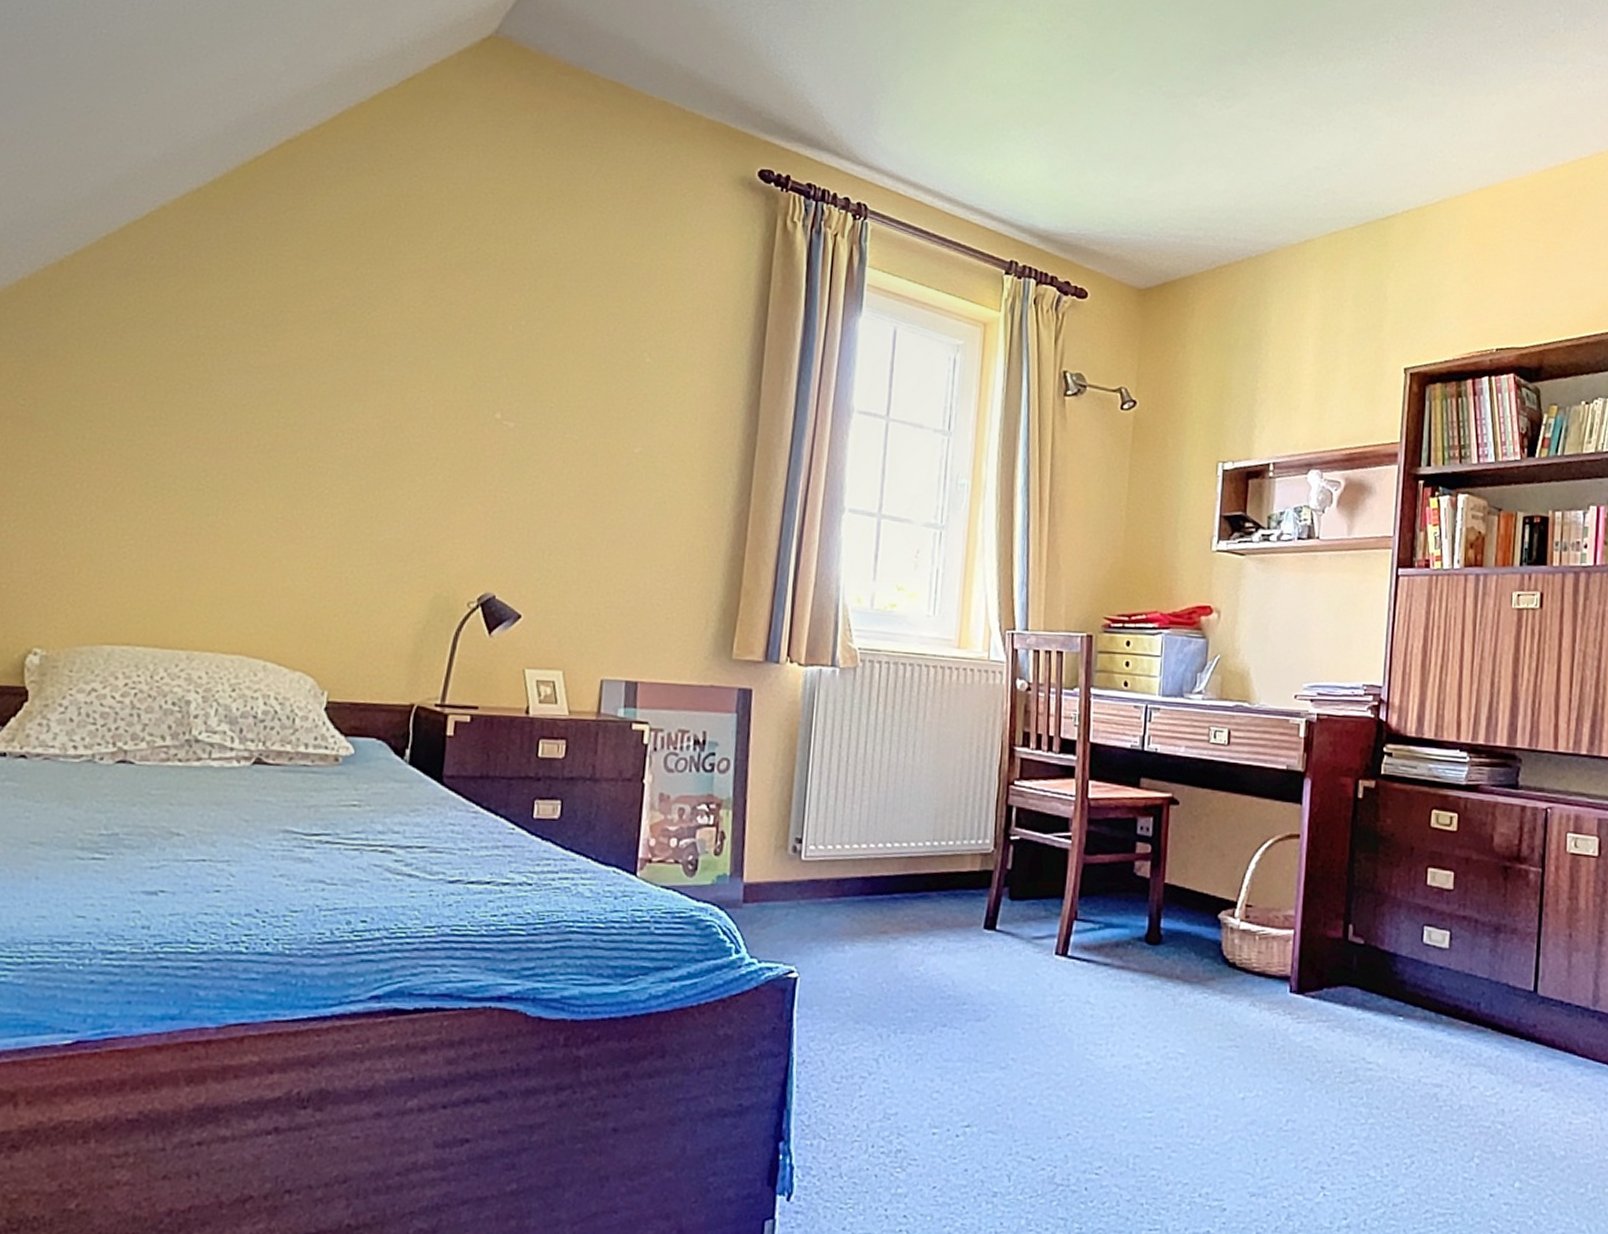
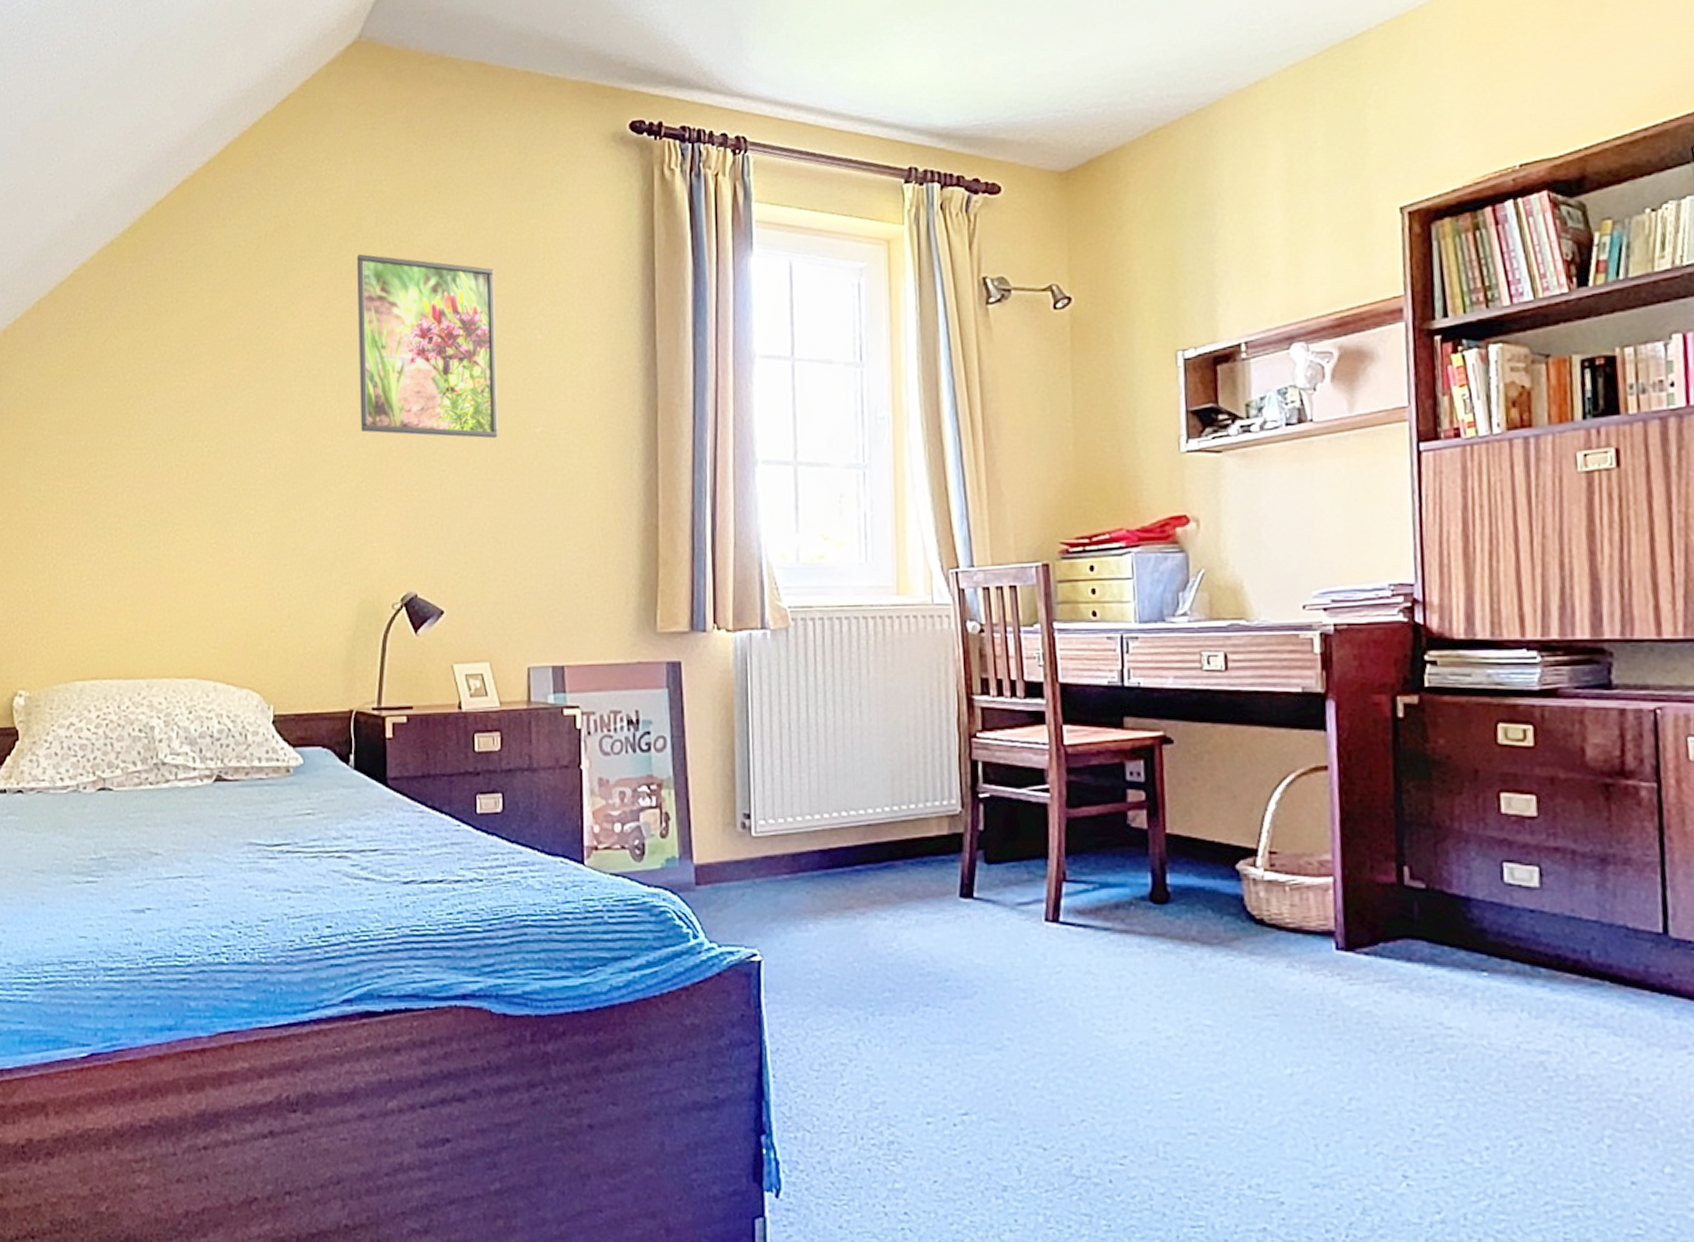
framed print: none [453,248,610,452] -> present [356,253,498,439]

